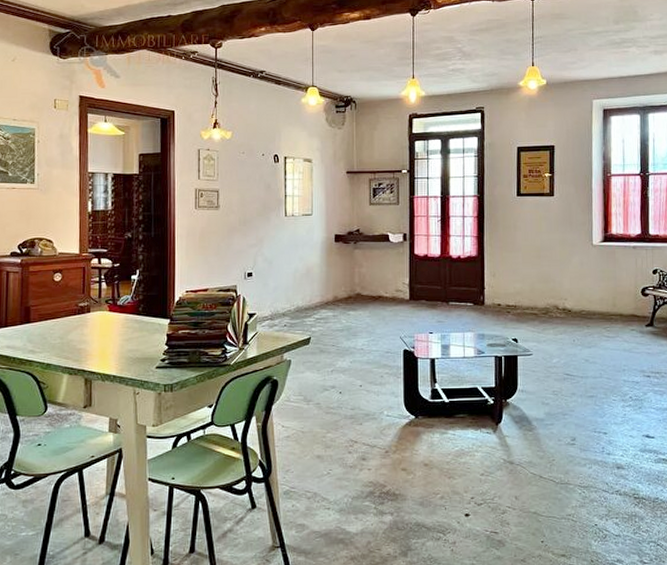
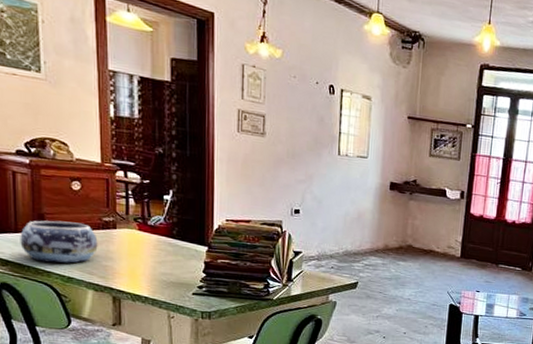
decorative bowl: none [8,311,74,352] -> present [20,220,98,264]

